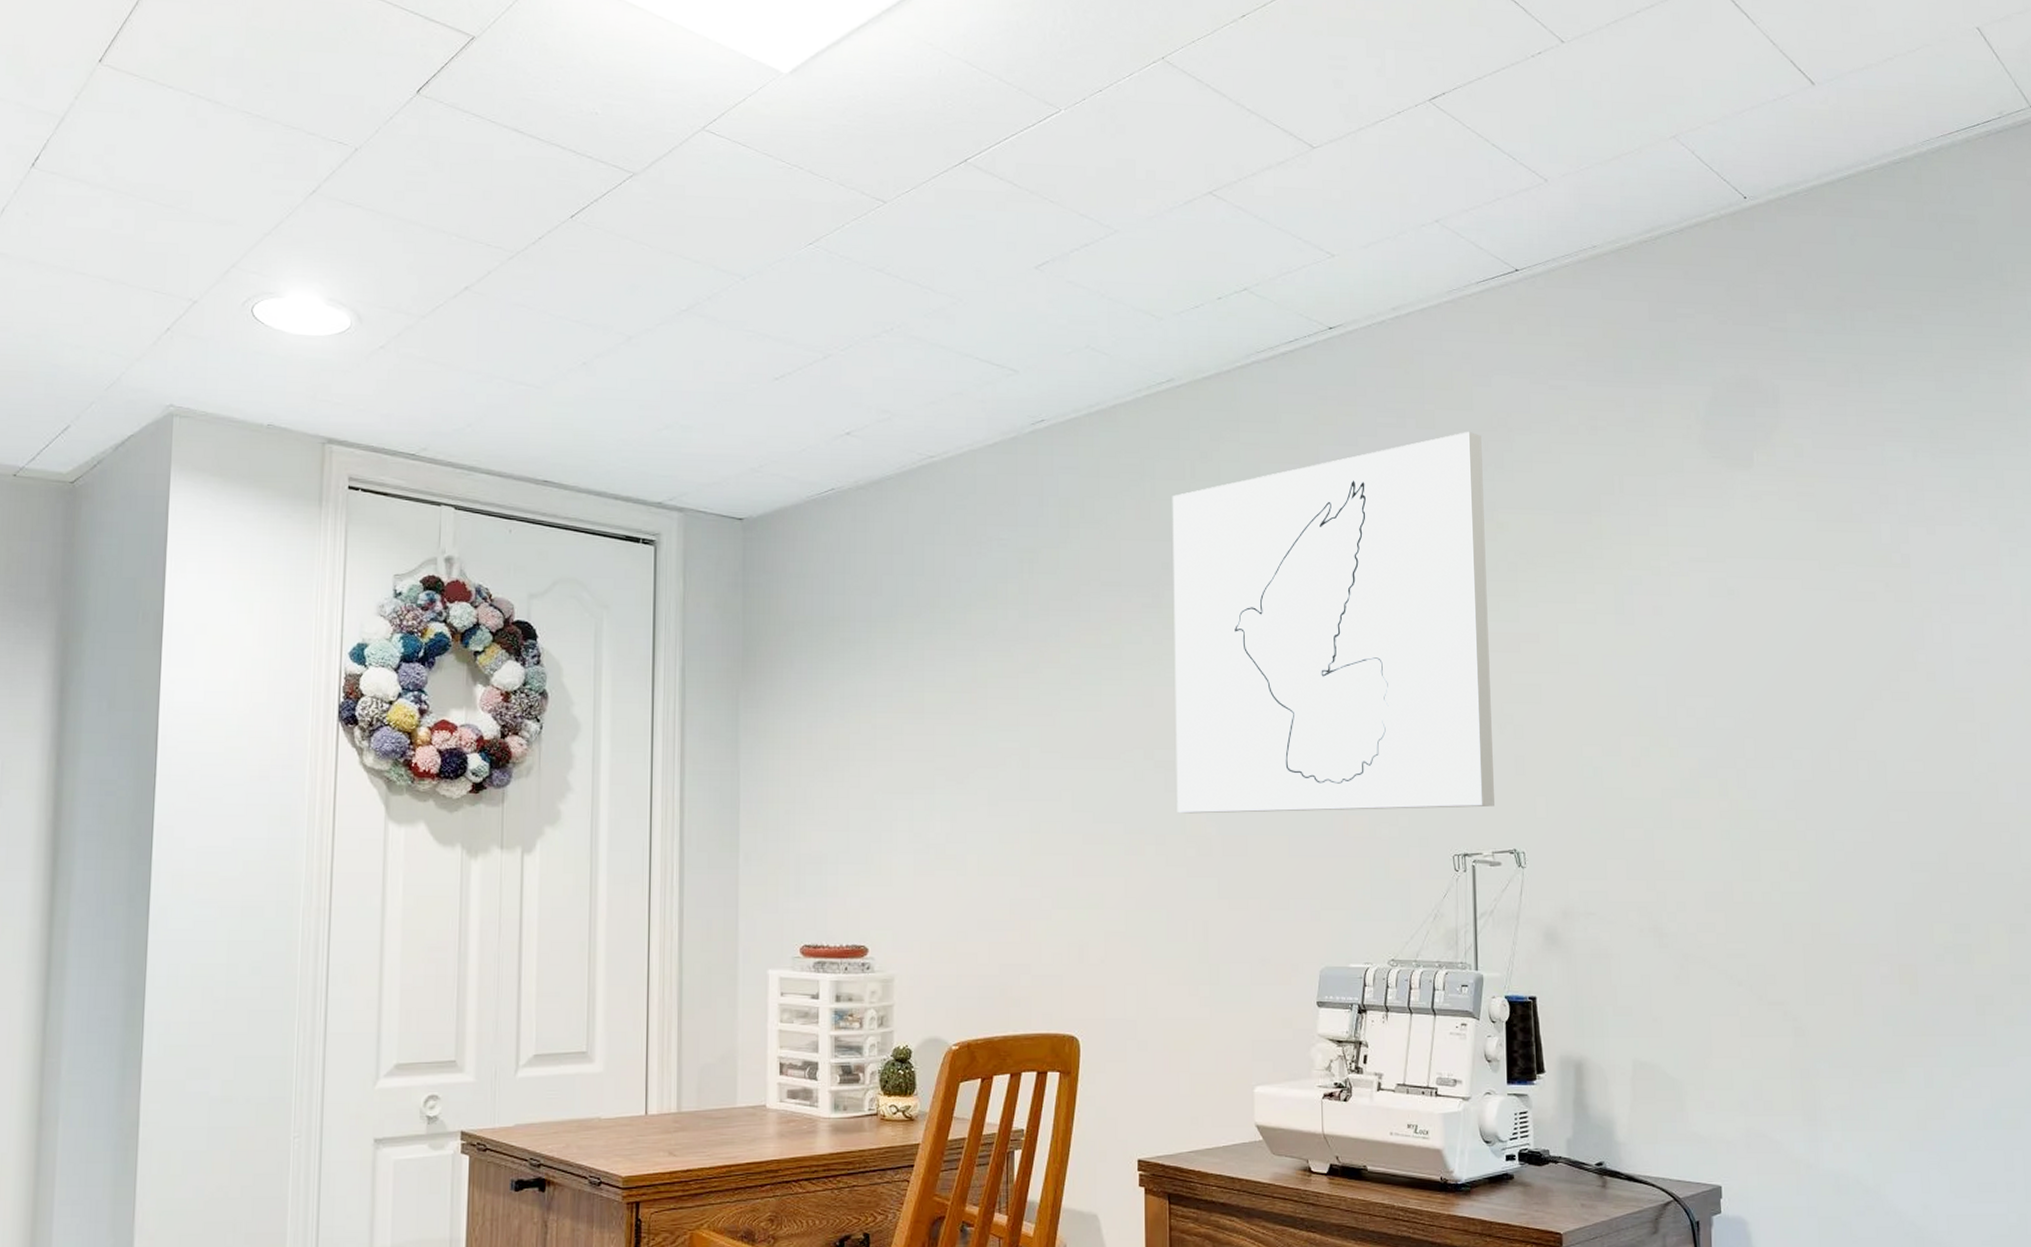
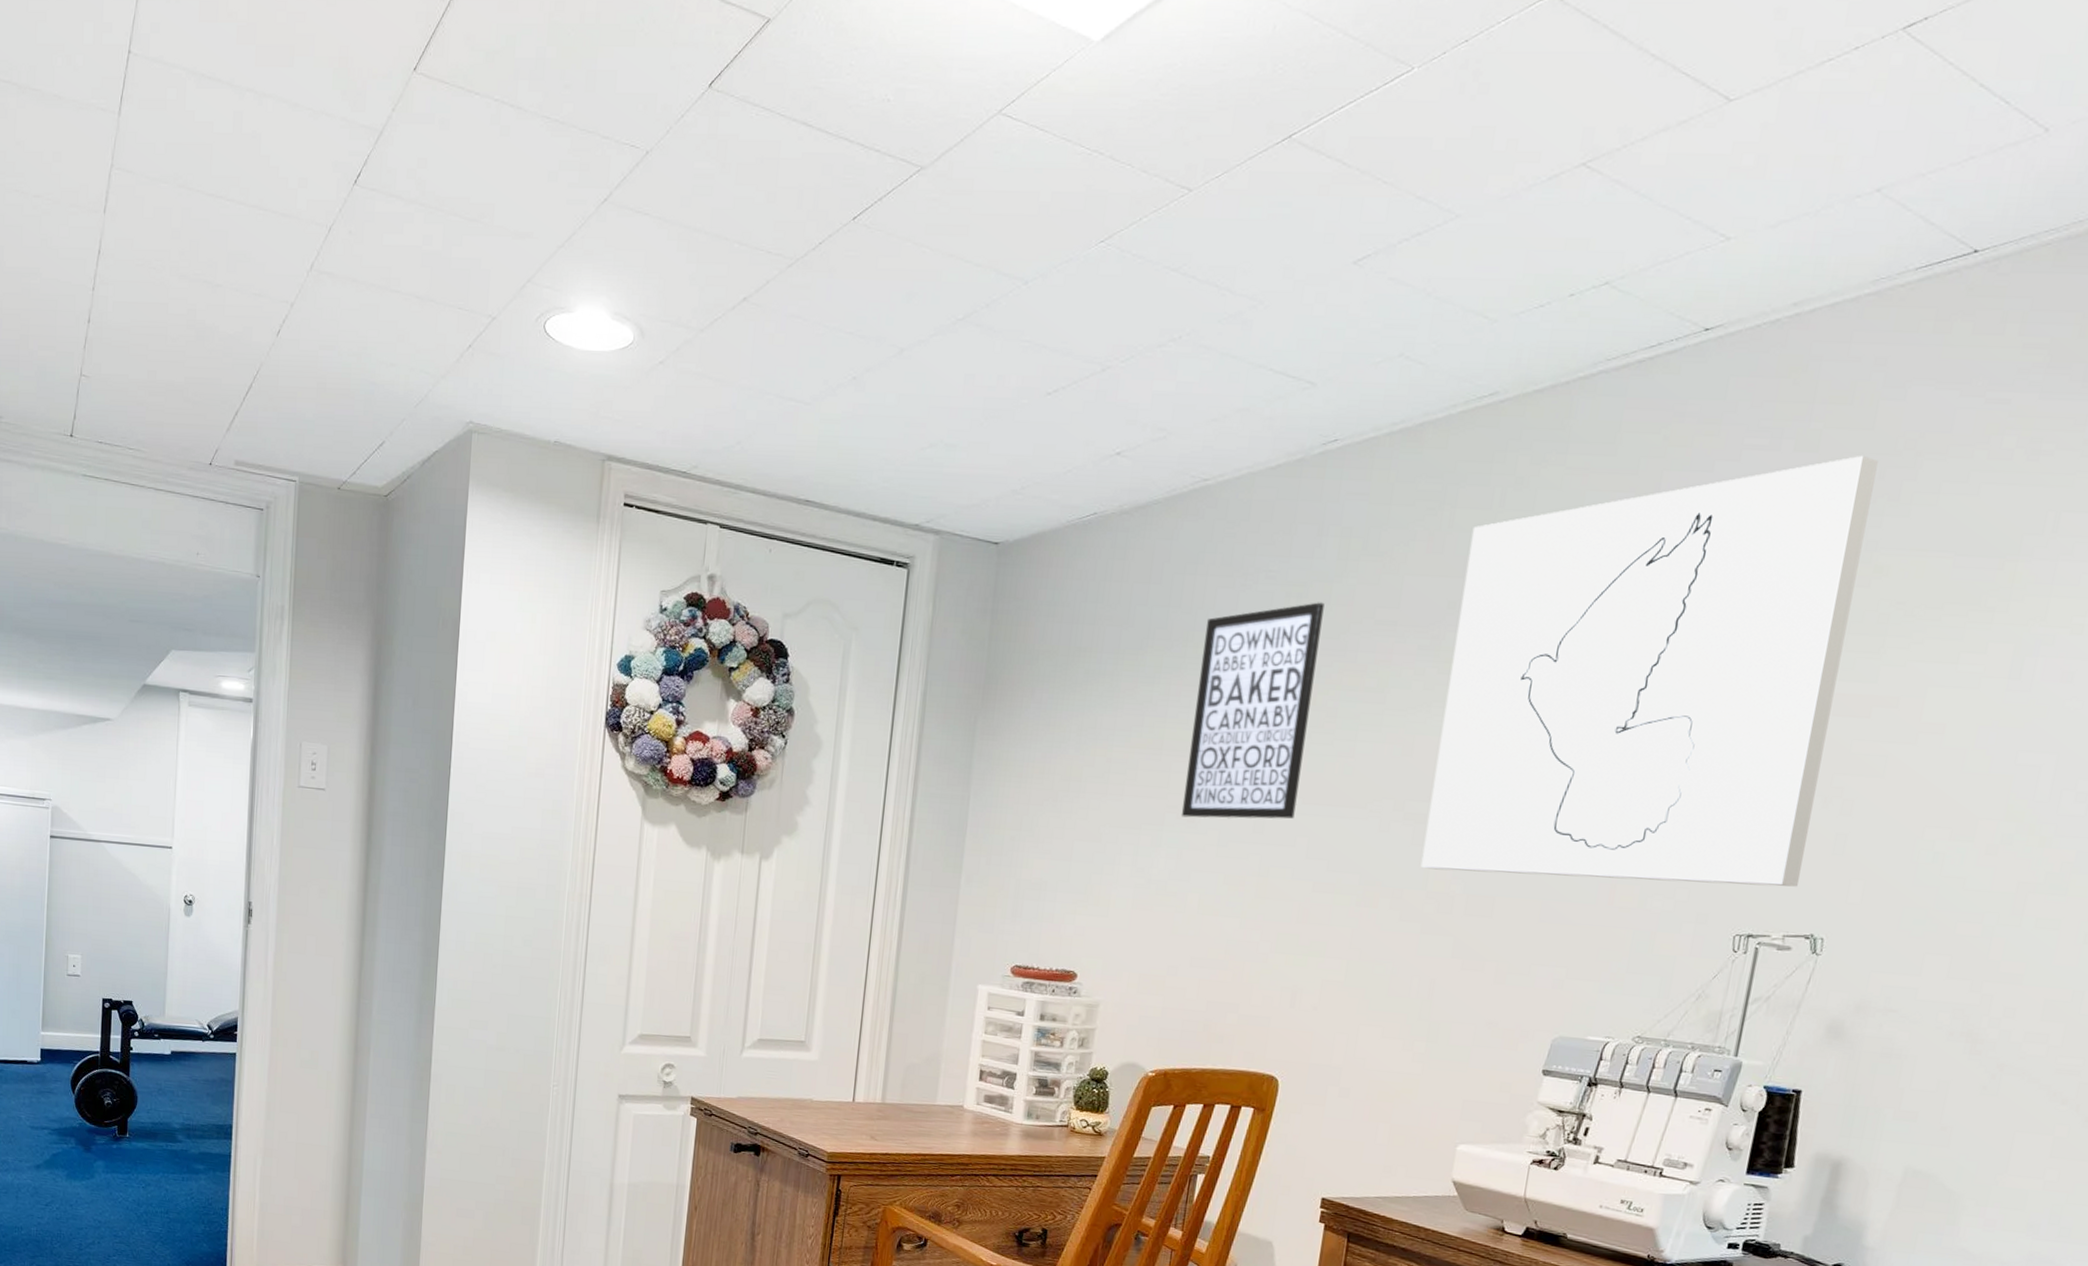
wall art: none [949,567,1057,779] -> present [1181,602,1325,819]

